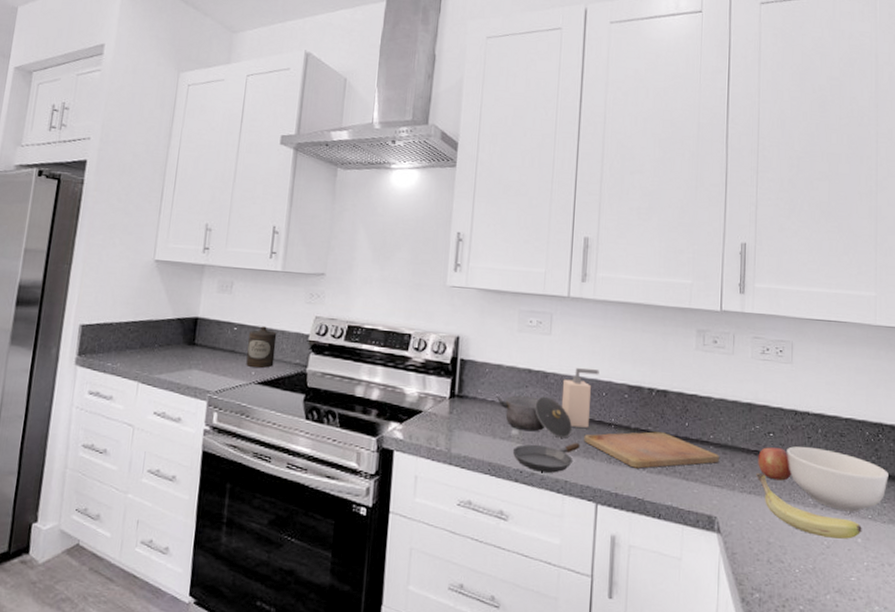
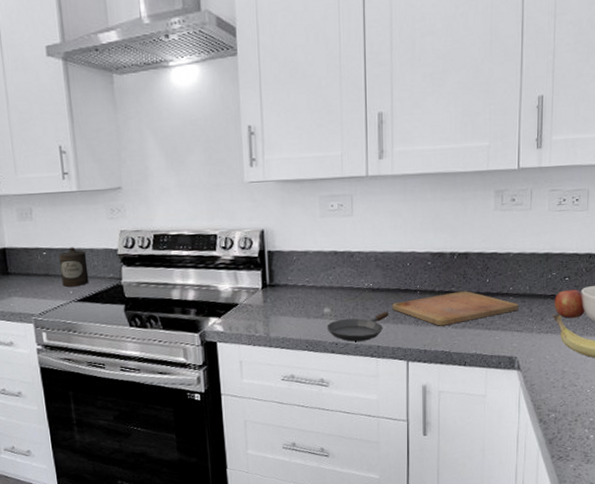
cooking pot: present [497,395,573,438] -> none [307,274,381,310]
soap dispenser: present [561,368,599,428] -> none [368,242,402,298]

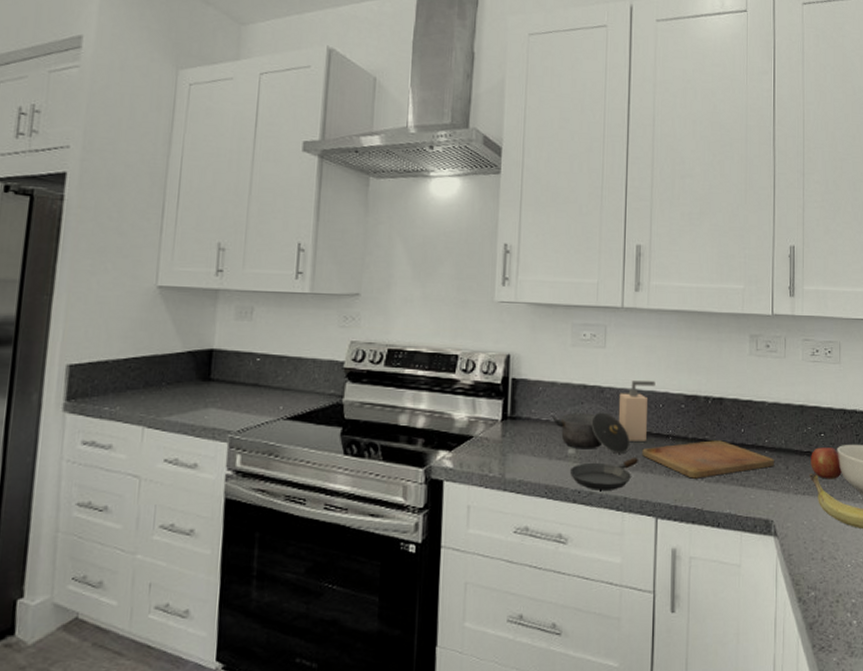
canister: present [59,247,89,287] -> none [272,355,307,401]
cooking pot: none [307,274,381,310] -> present [552,412,631,454]
soap dispenser: none [368,242,402,298] -> present [618,381,656,441]

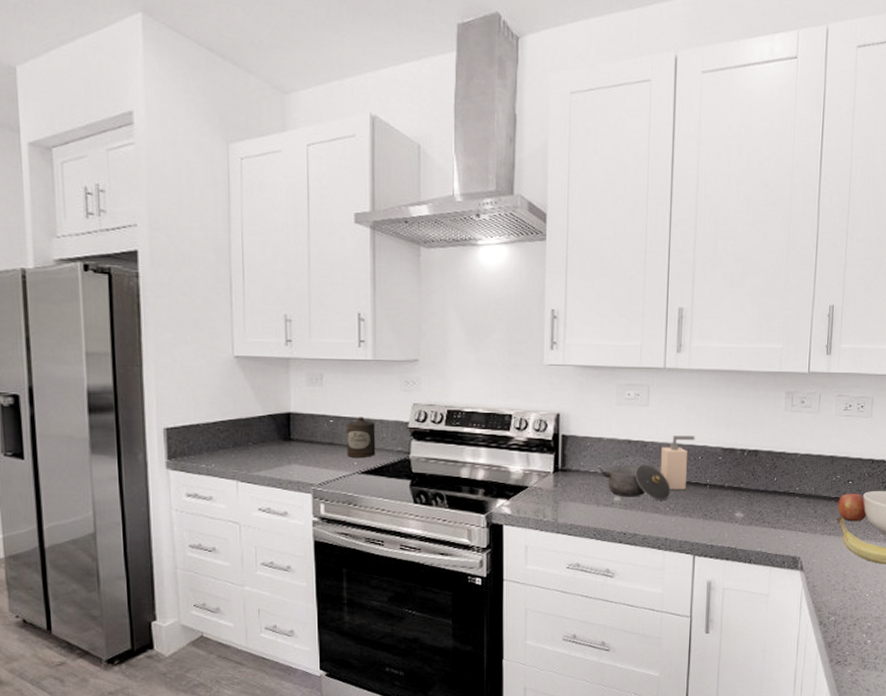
canister: none [272,355,307,401] -> present [347,417,376,457]
frying pan: present [569,457,638,490] -> none [616,503,678,532]
cutting board: present [642,440,774,479] -> none [682,488,804,522]

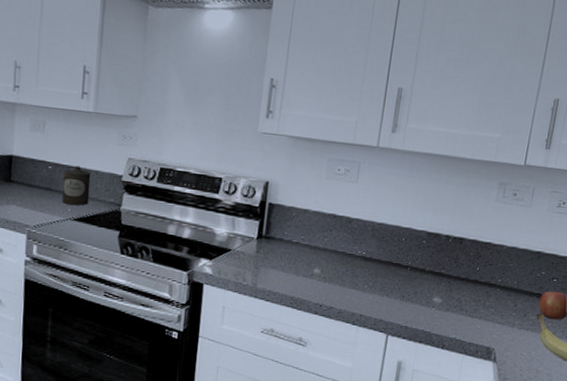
cooking pot: present [599,464,671,501] -> none [302,238,372,278]
soap dispenser: present [660,436,695,490] -> none [362,215,401,269]

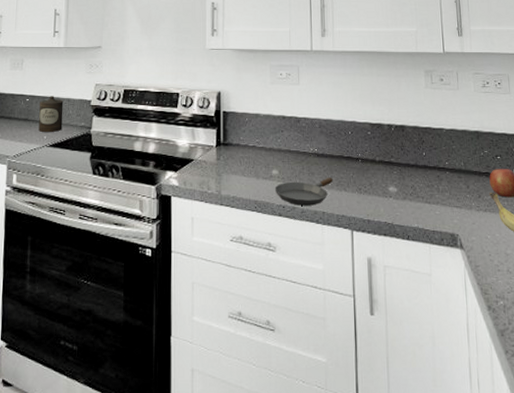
frying pan: none [313,281,377,308] -> present [274,177,333,206]

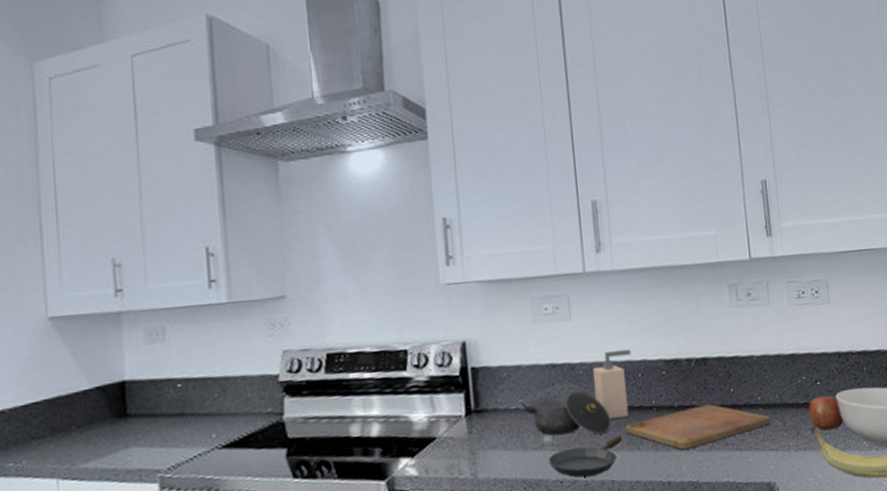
canister: present [39,96,64,132] -> none [199,375,239,429]
cooking pot: none [258,139,325,174] -> present [522,391,612,435]
soap dispenser: none [313,112,344,164] -> present [592,349,631,419]
cutting board: none [336,163,455,196] -> present [625,404,770,450]

